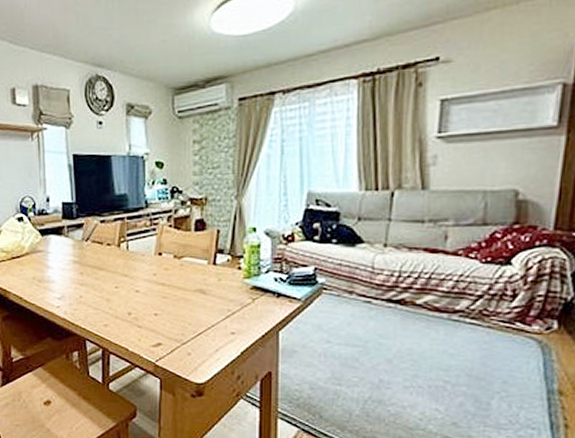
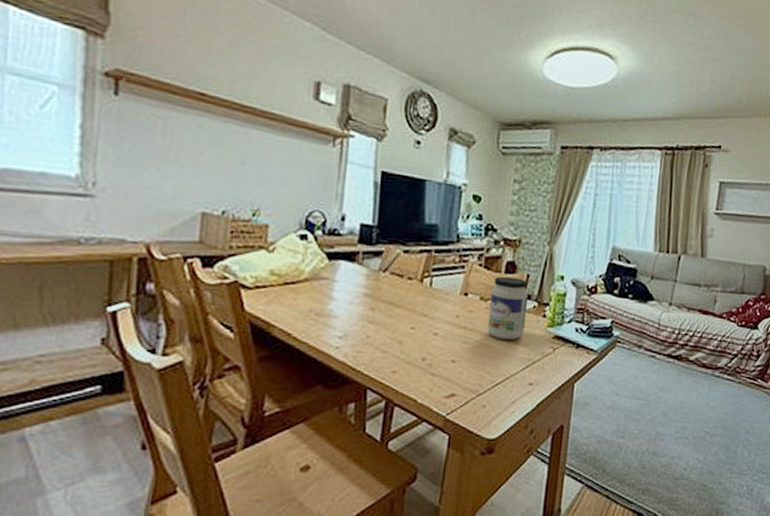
jar: none [183,234,220,294] -> present [487,276,528,341]

